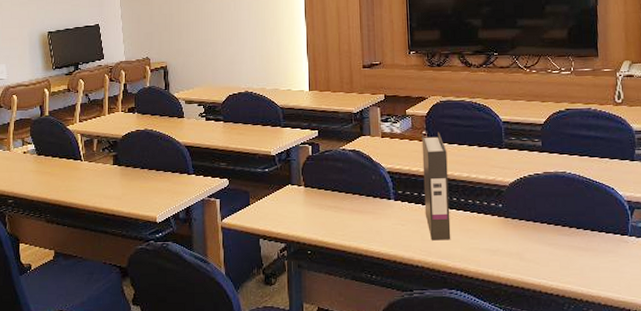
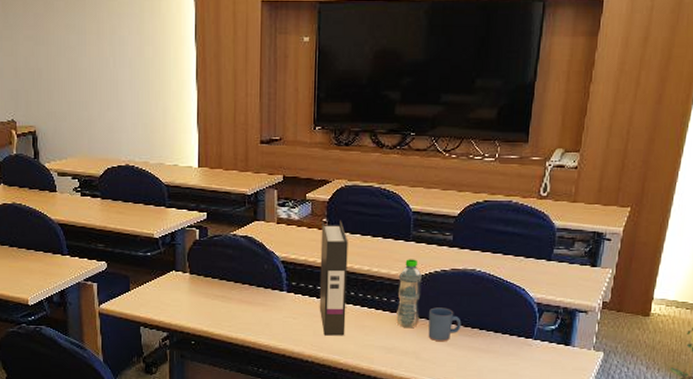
water bottle: none [496,164,520,230] -> present [396,259,422,329]
mug: none [528,209,559,242] -> present [428,307,462,342]

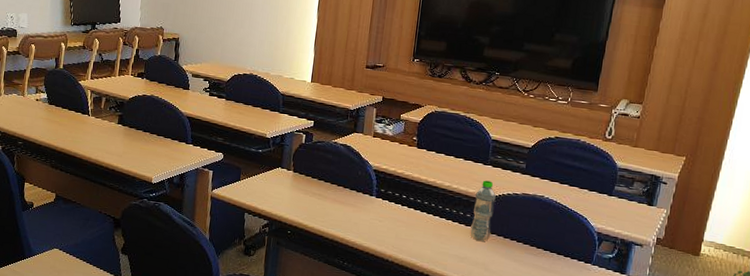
binder: present [319,220,348,336] -> none [403,139,434,242]
mug: present [428,307,462,342] -> none [497,225,528,258]

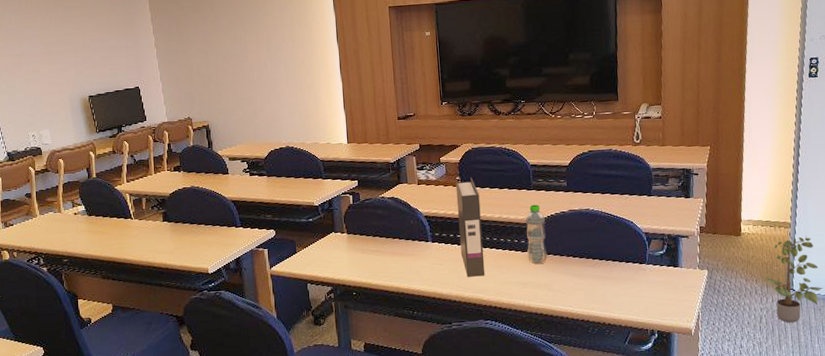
binder: none [403,139,434,242] -> present [455,177,485,277]

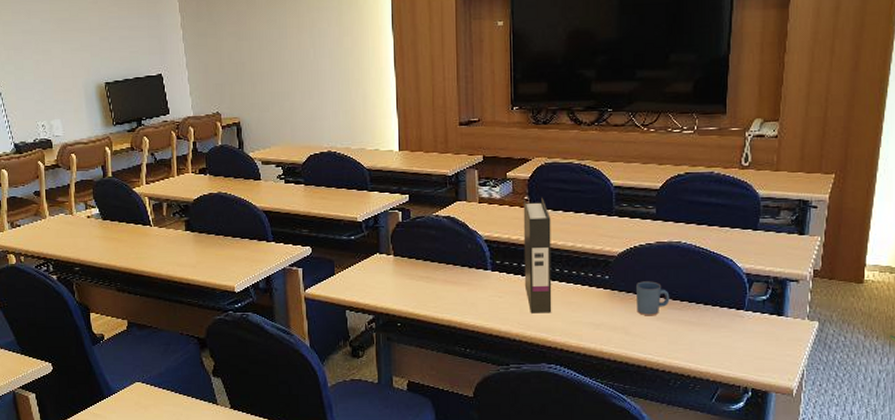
water bottle: present [525,204,548,265] -> none [603,233,627,304]
mug: none [555,243,584,274] -> present [636,281,670,316]

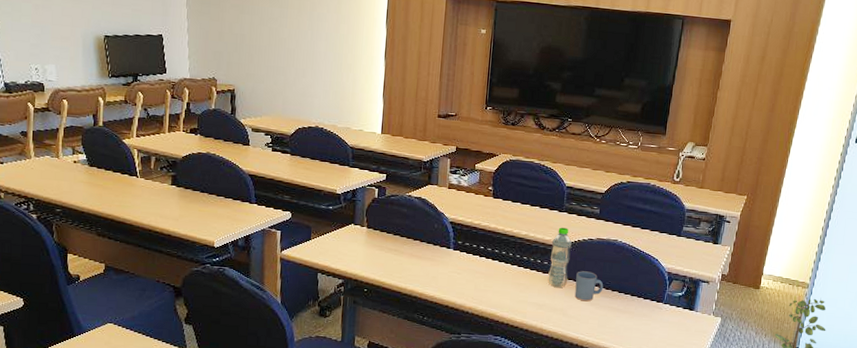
binder: present [523,197,552,313] -> none [481,189,510,292]
water bottle: none [603,233,627,304] -> present [548,227,572,288]

